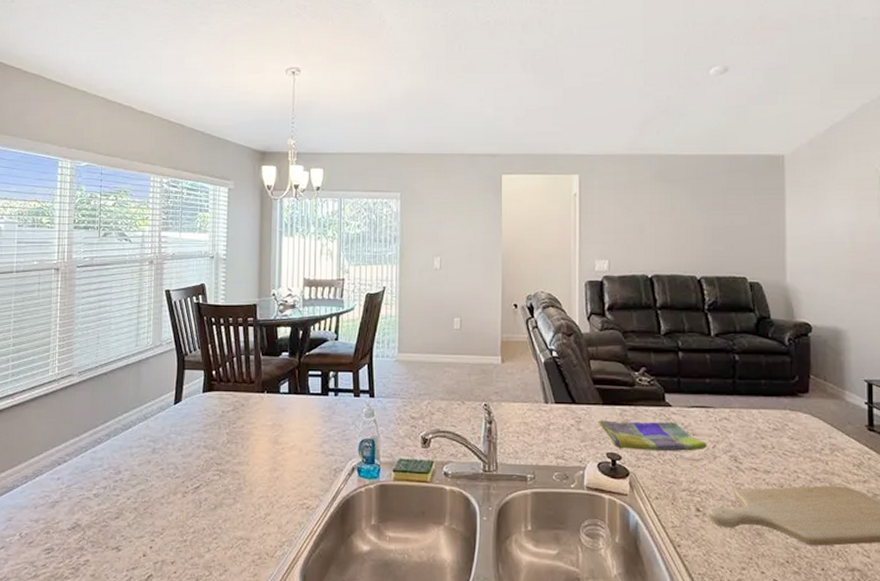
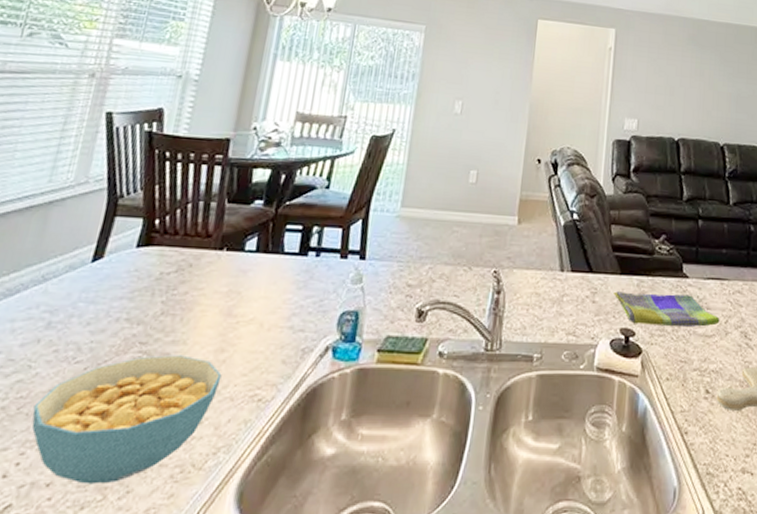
cereal bowl: none [154,473,277,564] -> present [31,355,222,485]

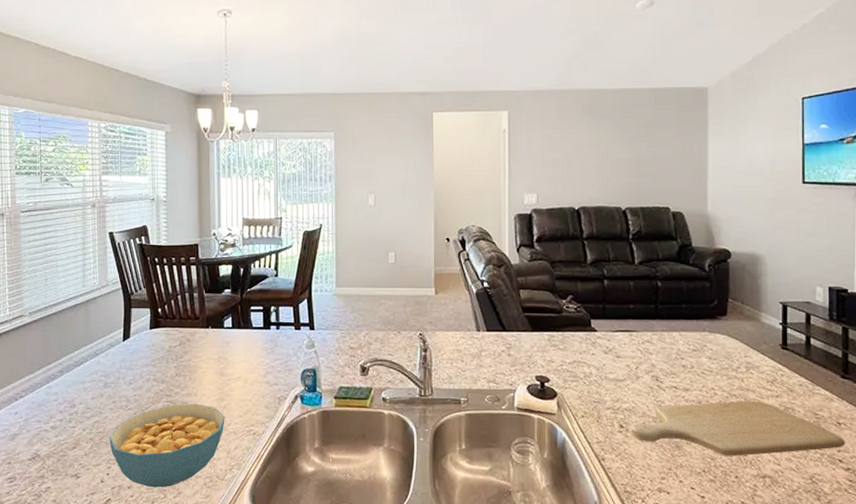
dish towel: present [613,291,720,327] -> none [527,346,630,373]

